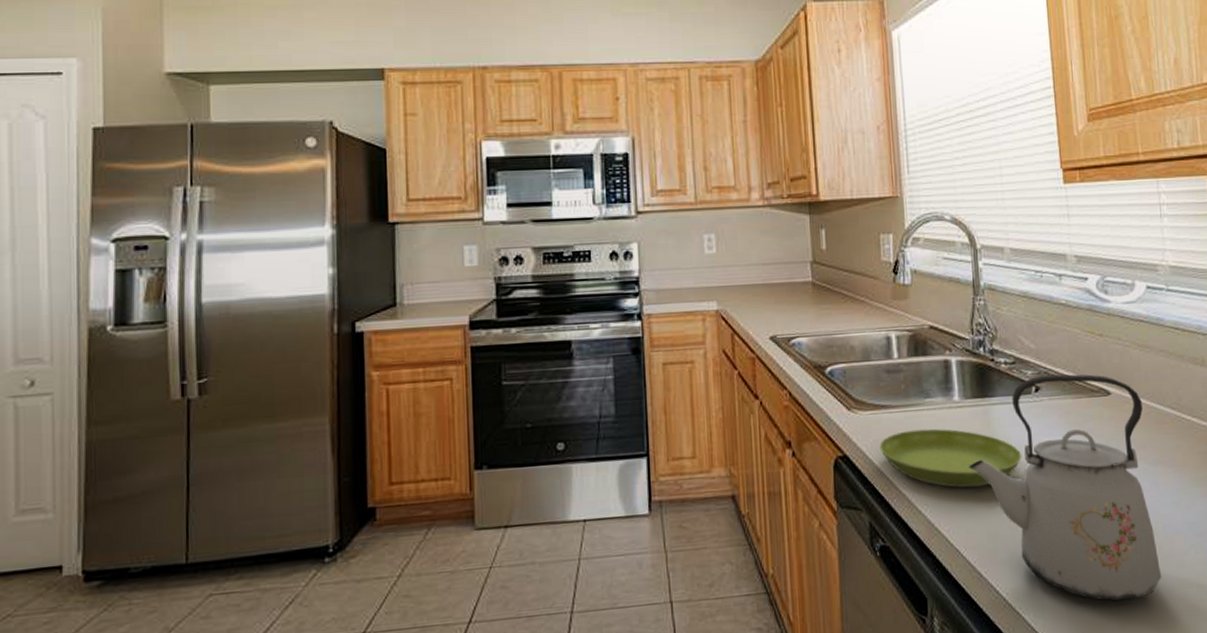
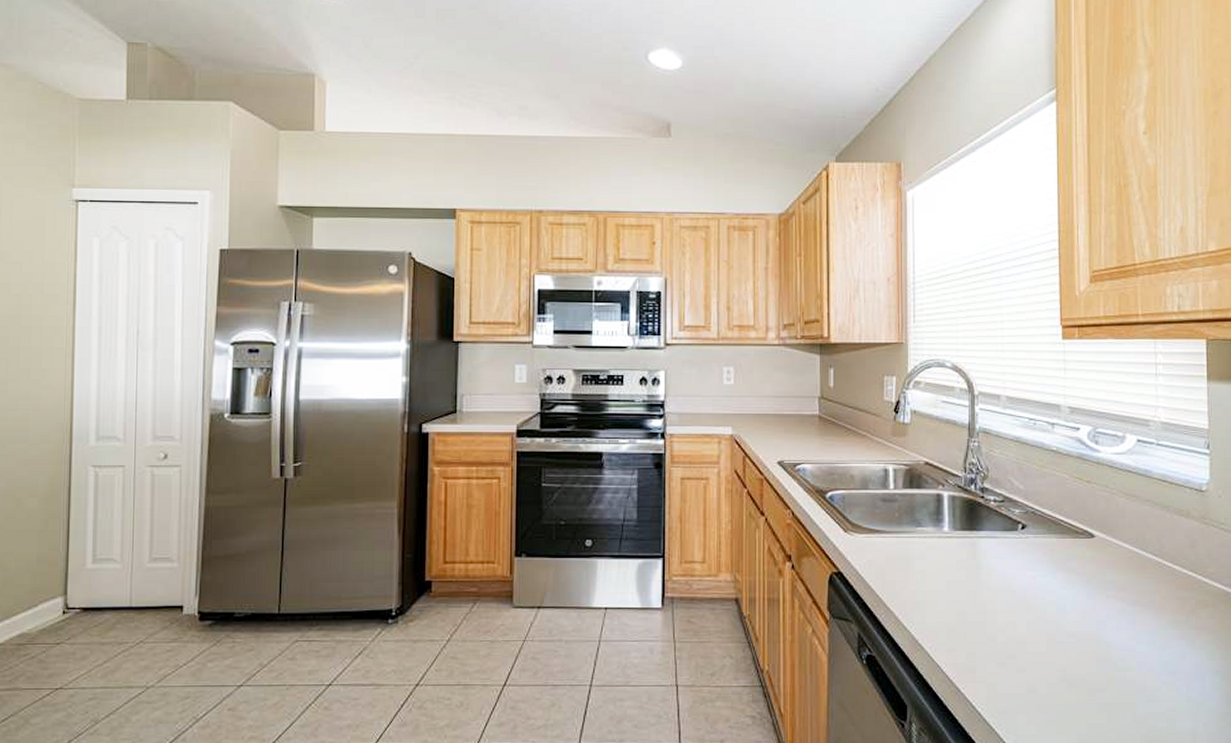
saucer: present [879,428,1021,488] -> none [871,554,1004,611]
kettle: present [969,374,1161,602] -> none [954,514,1132,726]

